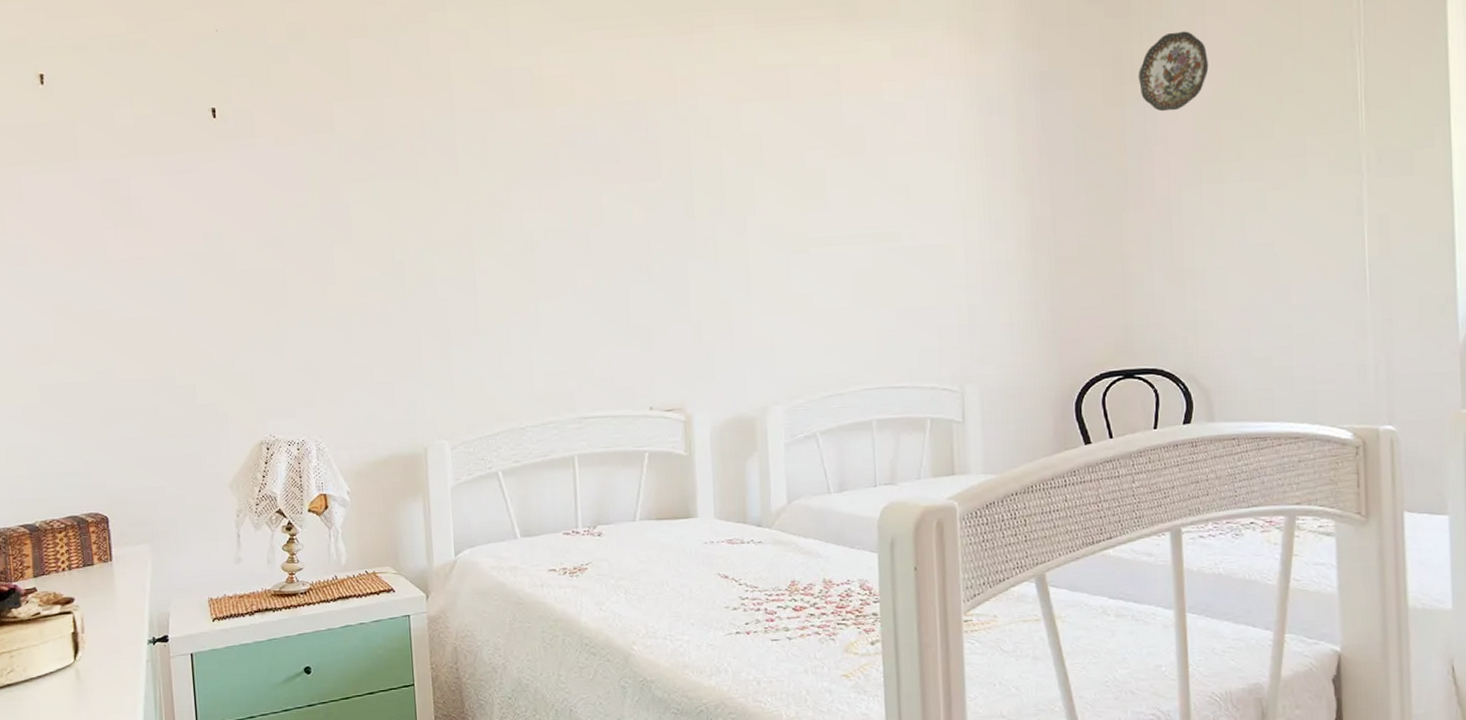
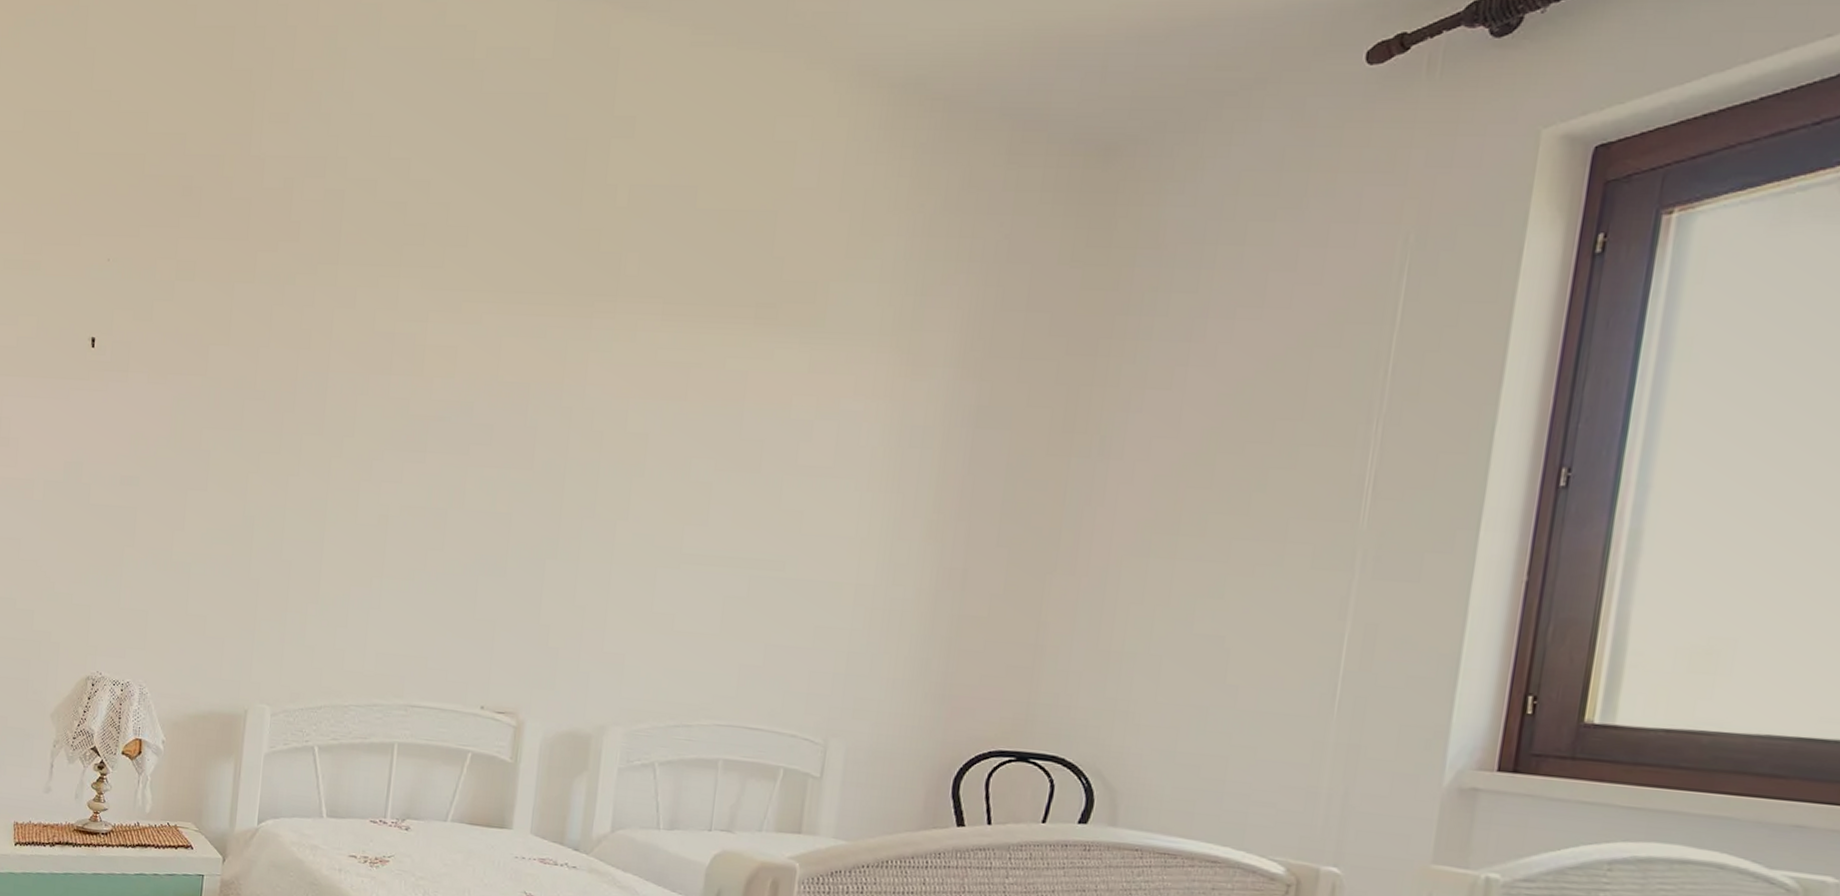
decorative plate: present [1138,31,1209,112] -> none [1093,380,1183,470]

